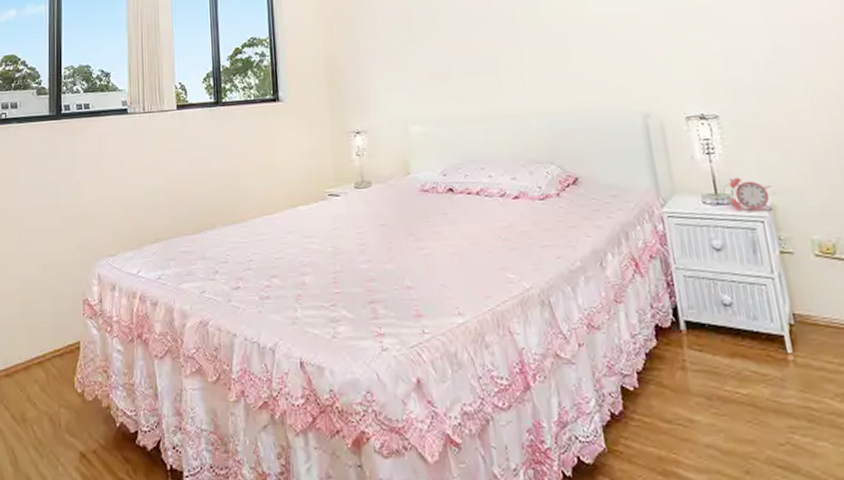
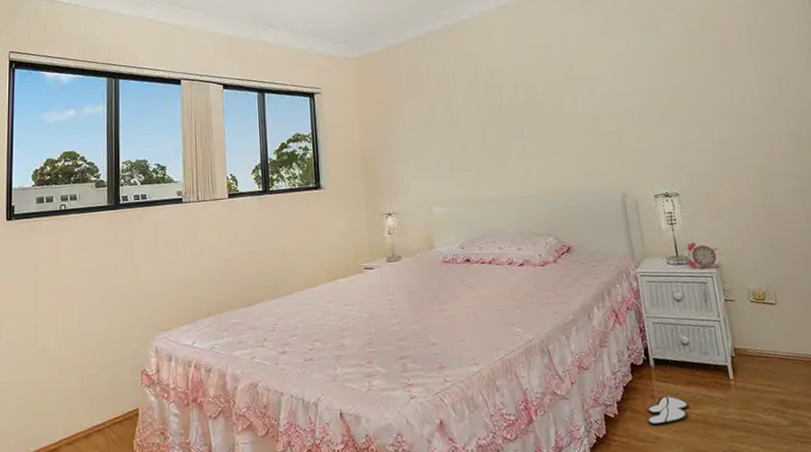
slippers: none [676,369,732,405] -> present [646,396,689,426]

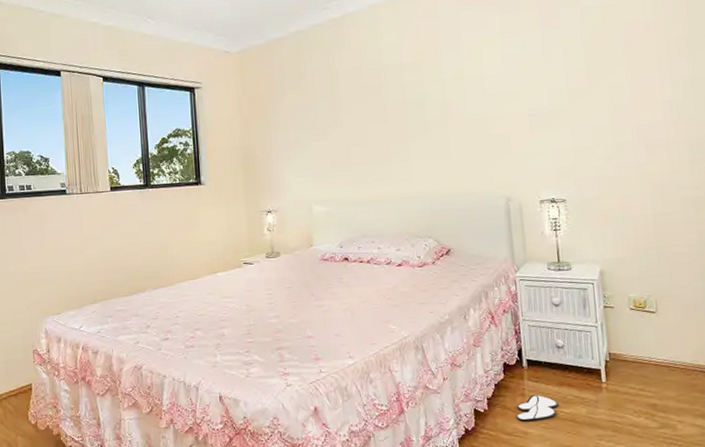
alarm clock: present [681,242,720,269] -> none [563,248,603,275]

